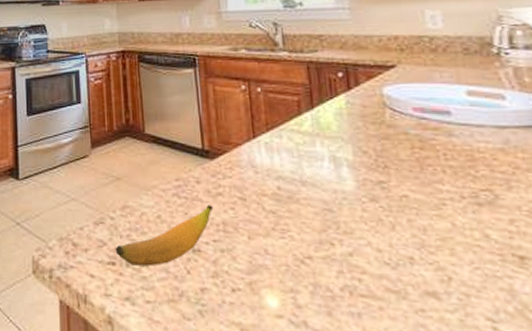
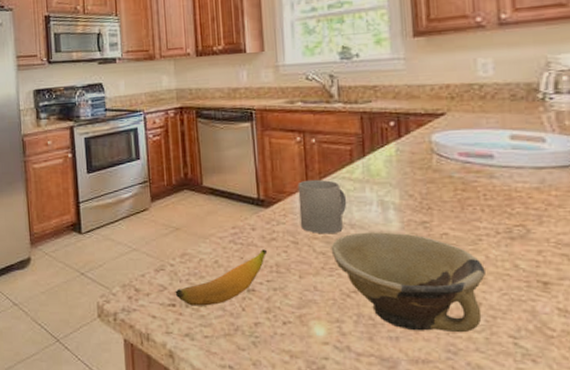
mug: none [244,131,297,191] -> present [297,179,347,235]
bowl: none [281,190,454,312] -> present [331,232,485,333]

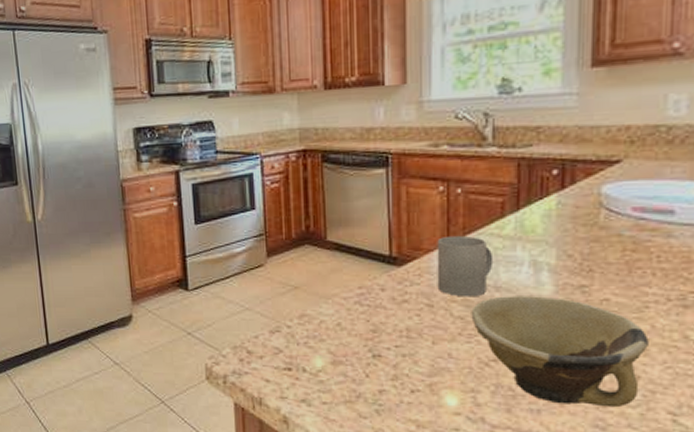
banana: present [175,249,268,306] -> none [291,312,398,371]

